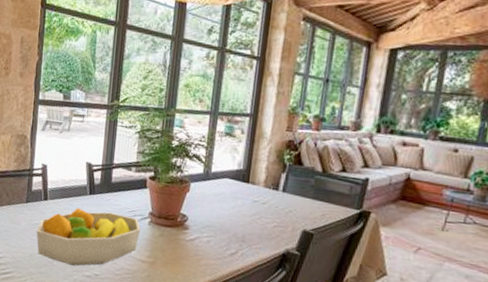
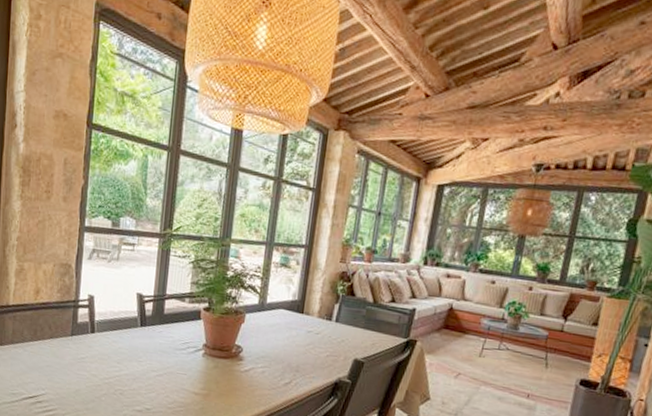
fruit bowl: present [36,207,141,266] -> none [82,340,195,401]

